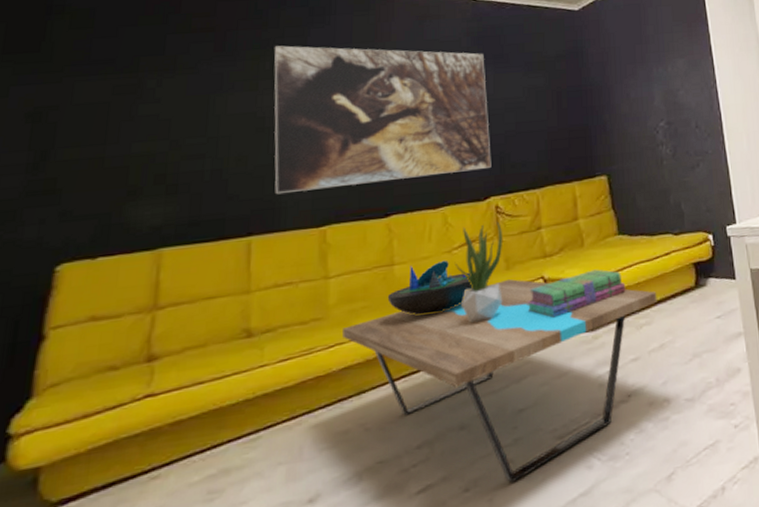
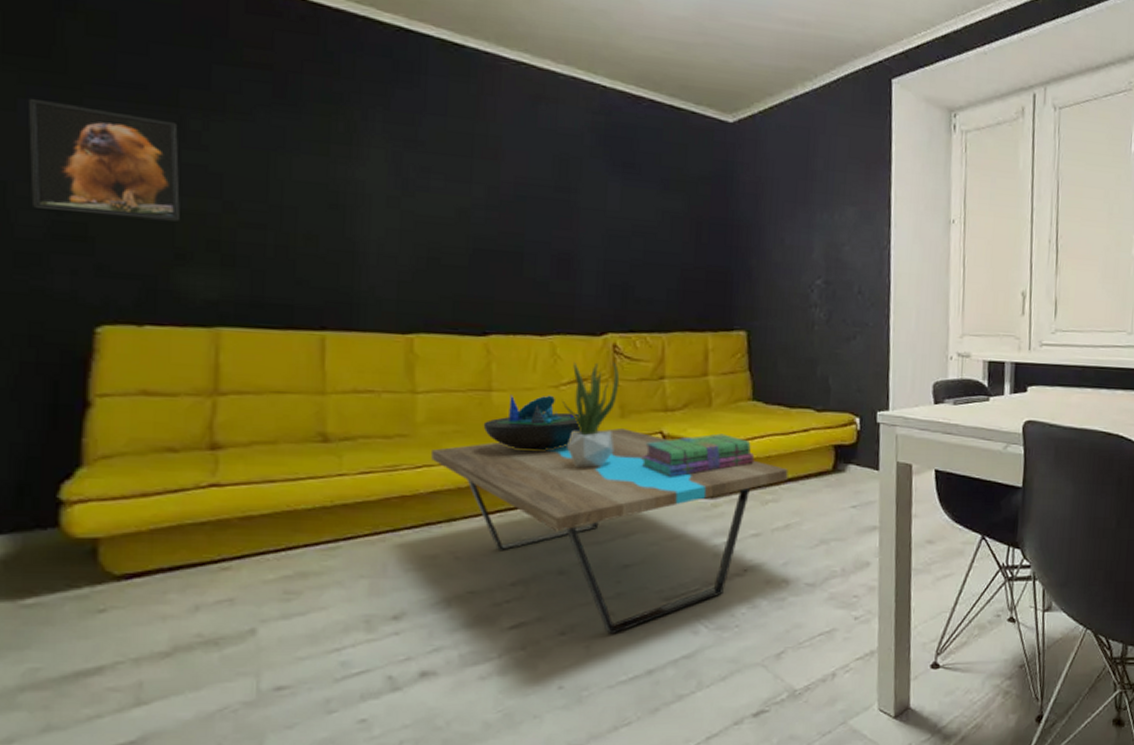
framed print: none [12,84,137,173] -> present [29,98,180,221]
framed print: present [274,45,492,195] -> none [348,103,612,300]

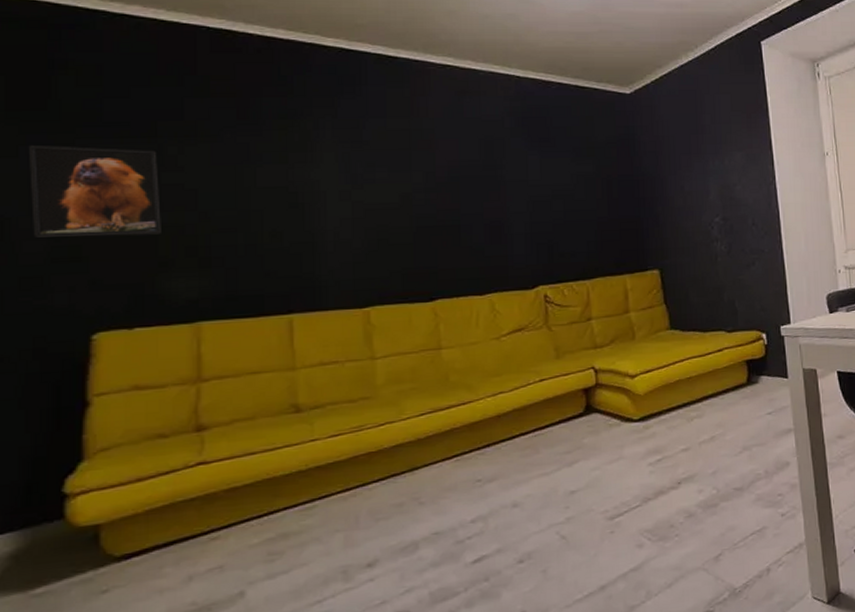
coffee table: present [431,428,788,635] -> none [392,368,709,557]
decorative bowl: present [483,394,586,451] -> none [436,346,525,398]
potted plant: present [561,362,620,468] -> none [503,310,553,408]
stack of books: present [641,433,755,477] -> none [577,362,678,407]

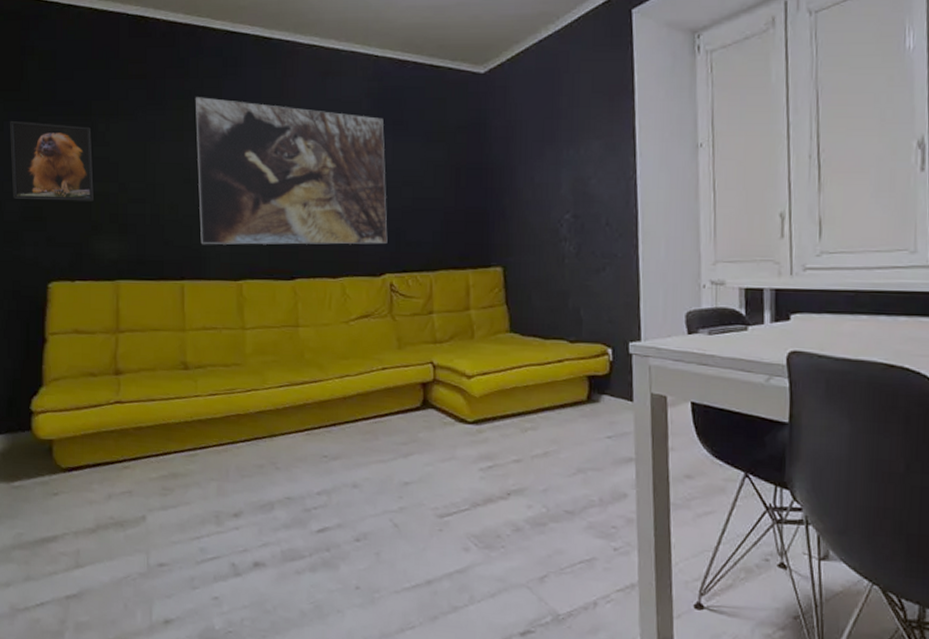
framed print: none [302,116,539,273] -> present [195,97,388,245]

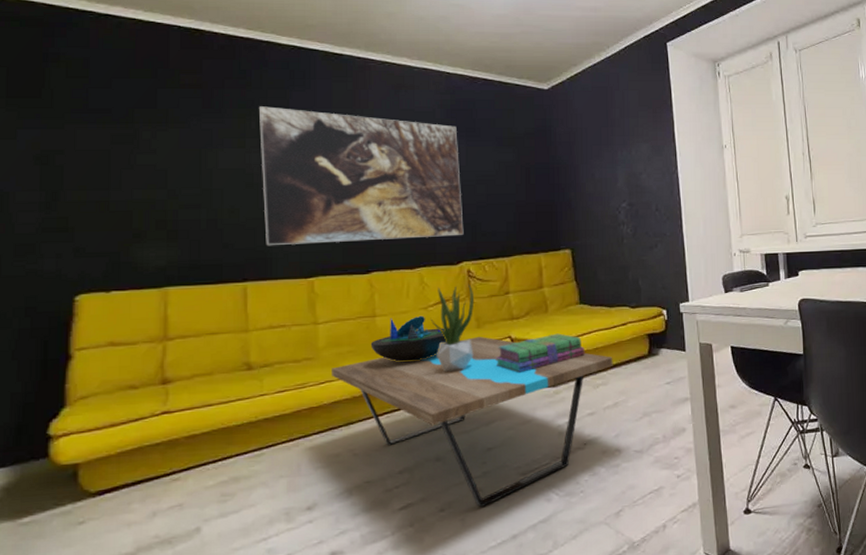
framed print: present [10,120,94,201] -> none [25,128,136,210]
coffee table: none [257,359,545,545] -> present [332,337,613,508]
decorative bowl: none [293,329,370,378] -> present [370,315,449,362]
potted plant: none [351,299,396,395] -> present [430,284,475,372]
stack of books: none [416,364,514,404] -> present [495,333,585,373]

